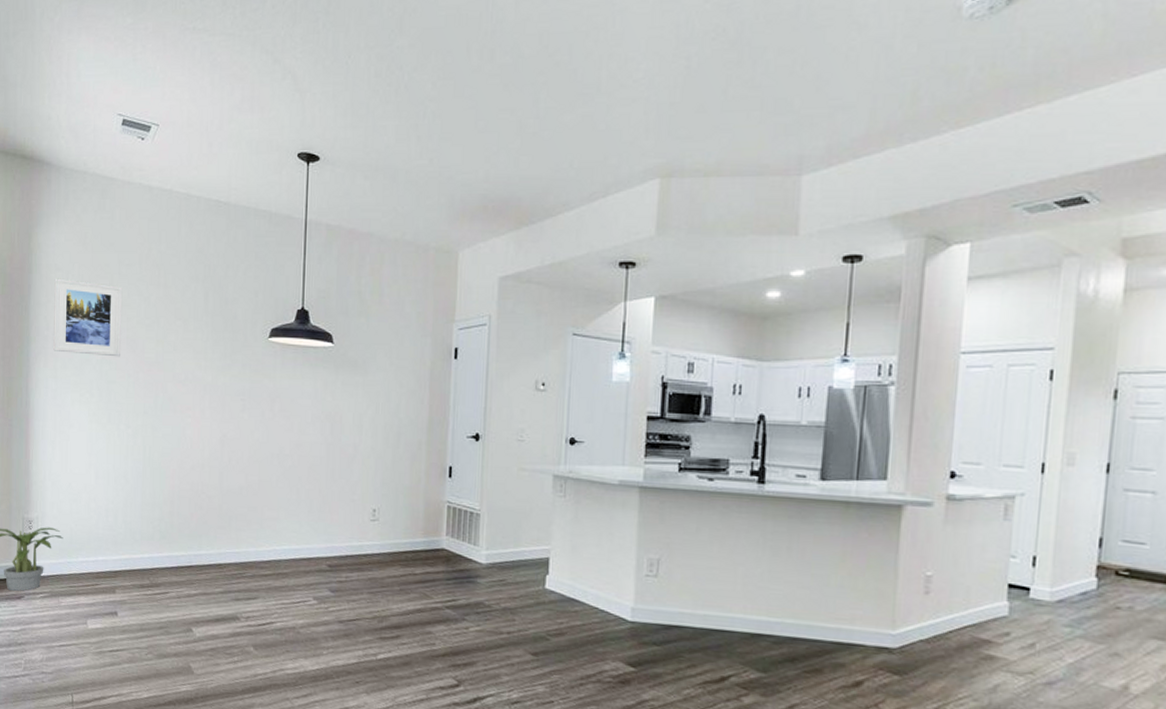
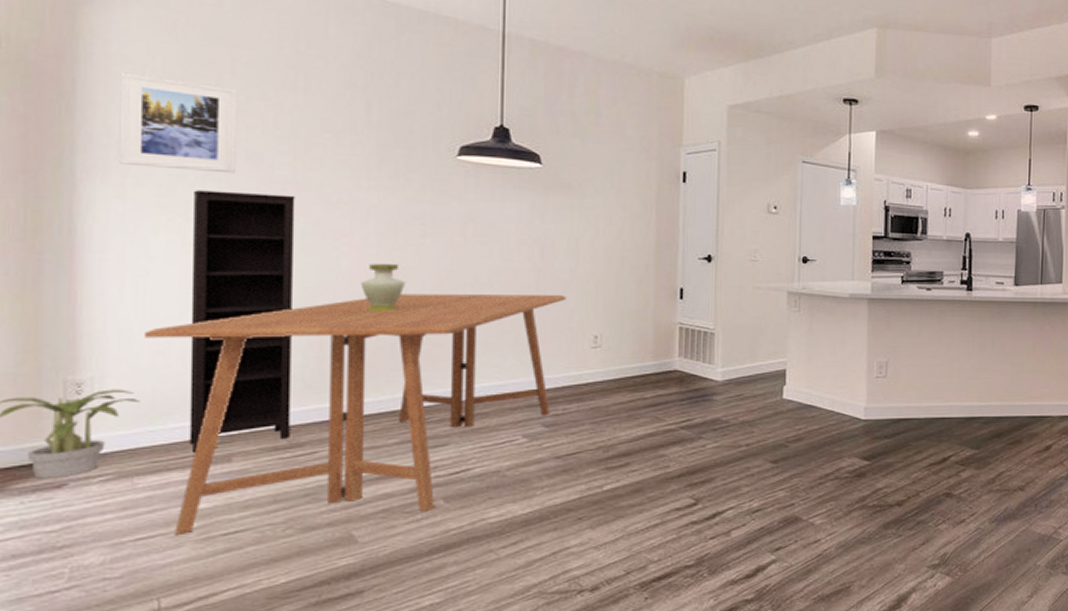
dining table: none [65,461,351,656] -> present [143,294,566,535]
bookcase: none [91,371,157,584] -> present [189,190,295,454]
vase: none [198,433,230,477] -> present [360,263,406,312]

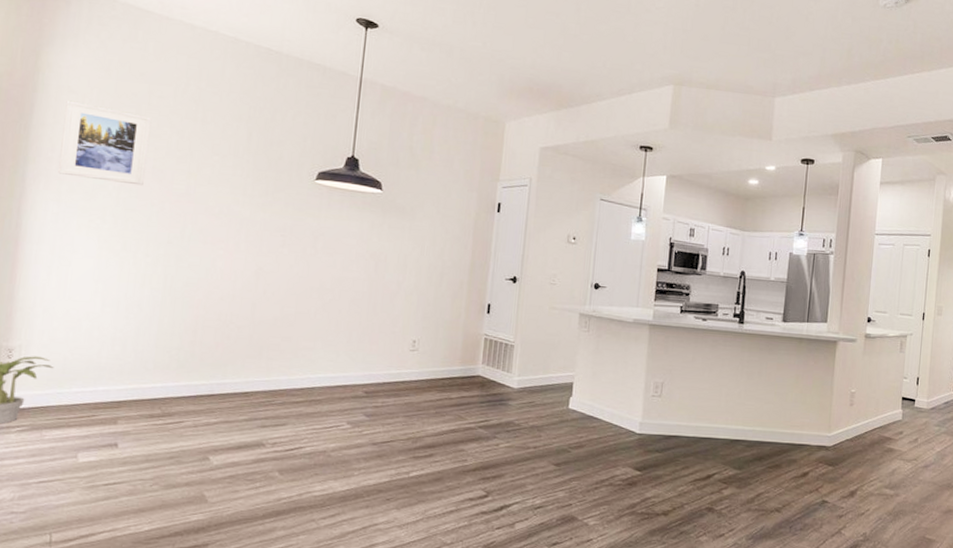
dining table: present [143,294,566,535] -> none [61,293,393,481]
bookcase: present [189,190,295,454] -> none [87,197,187,415]
vase: present [360,263,406,312] -> none [229,266,266,308]

